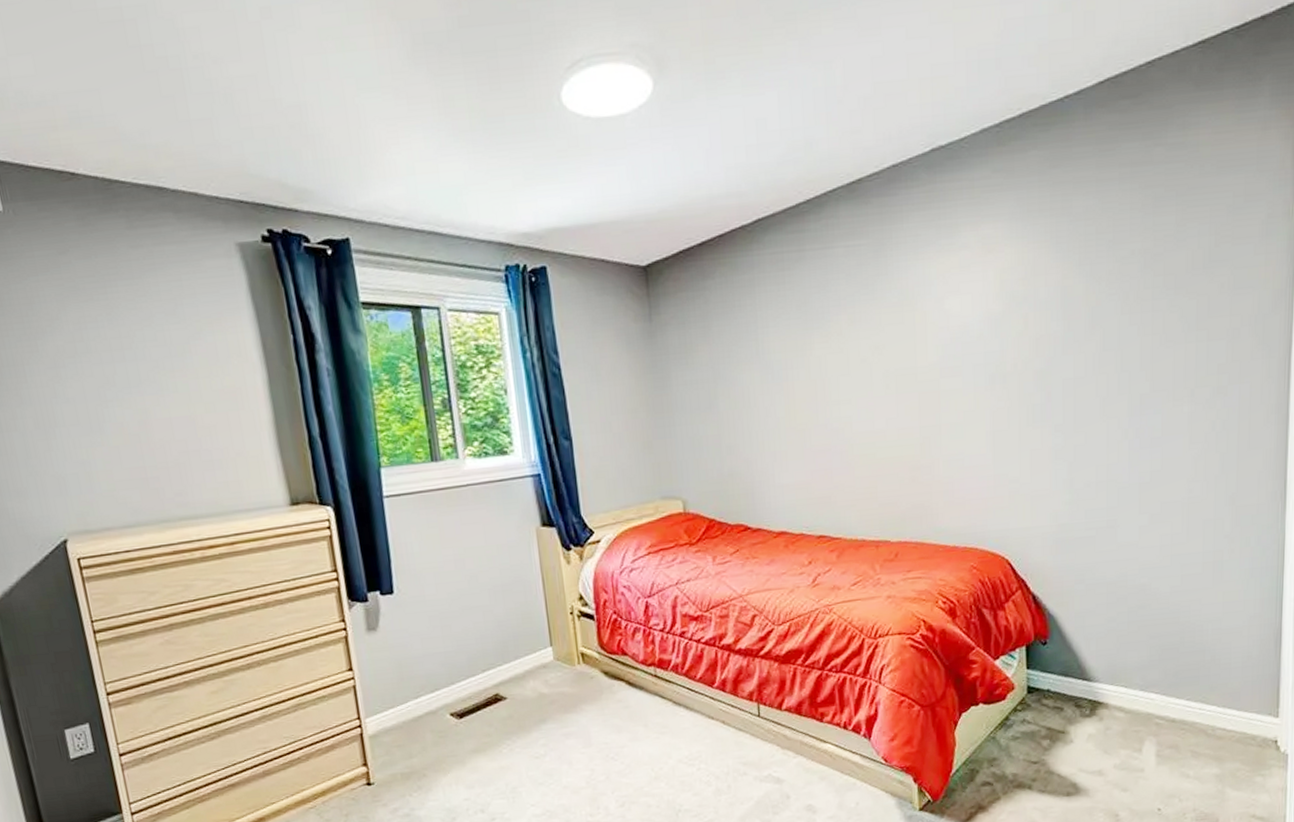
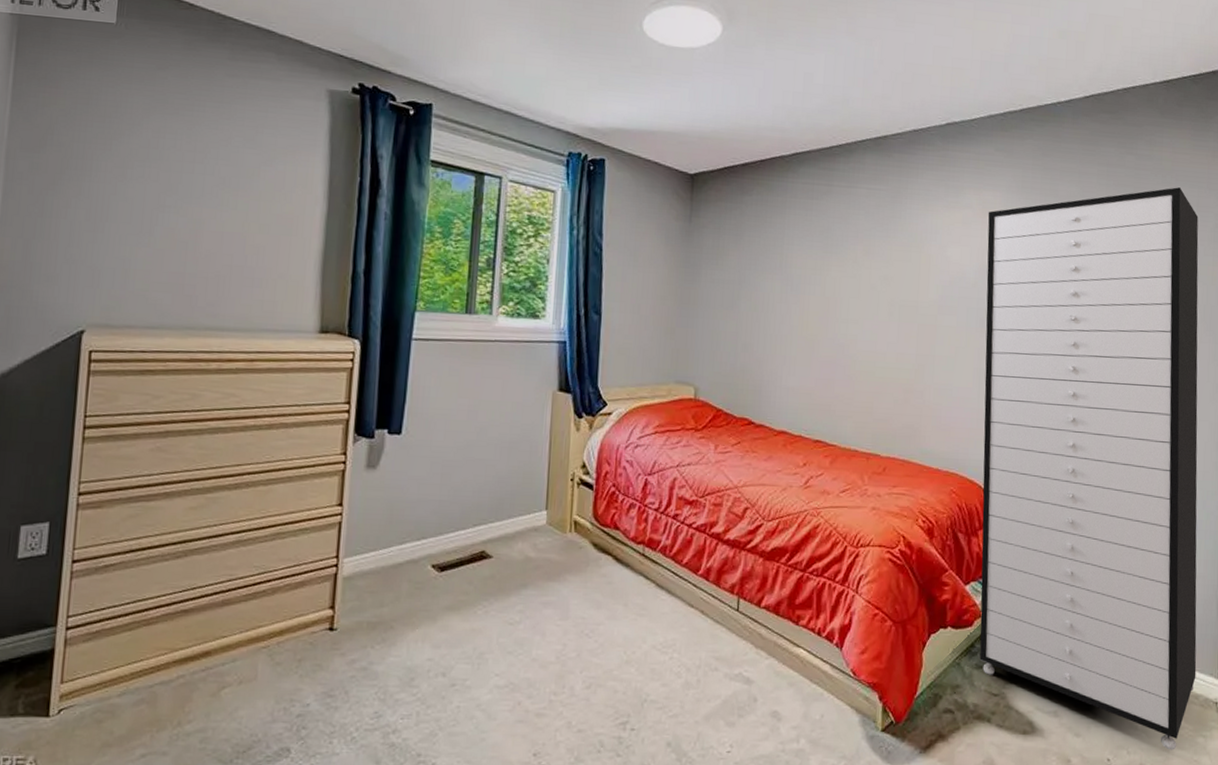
storage cabinet: none [989,176,1253,793] -> present [979,187,1199,750]

